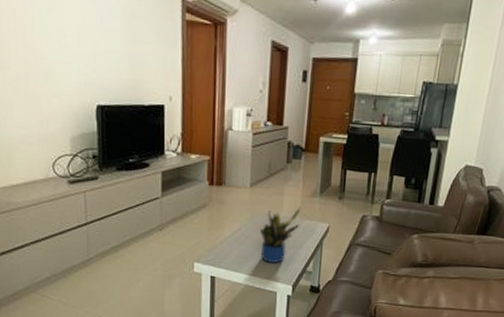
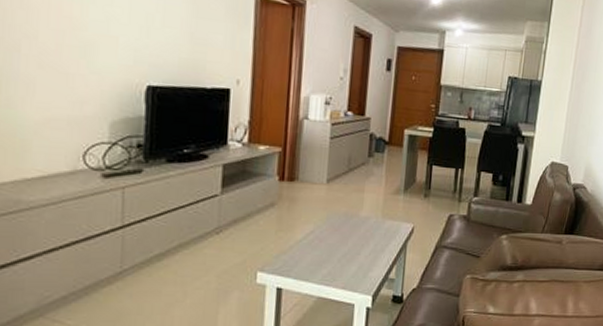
potted plant: present [260,207,301,264] -> none [337,205,384,271]

